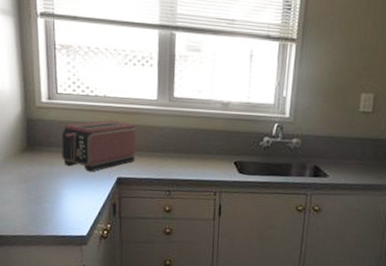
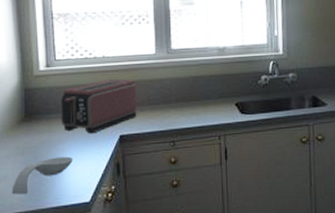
spoon rest: none [15,189,71,219] -> present [12,156,72,195]

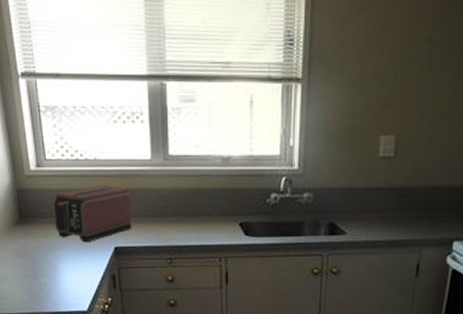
spoon rest: present [12,156,72,195] -> none [13,263,69,296]

